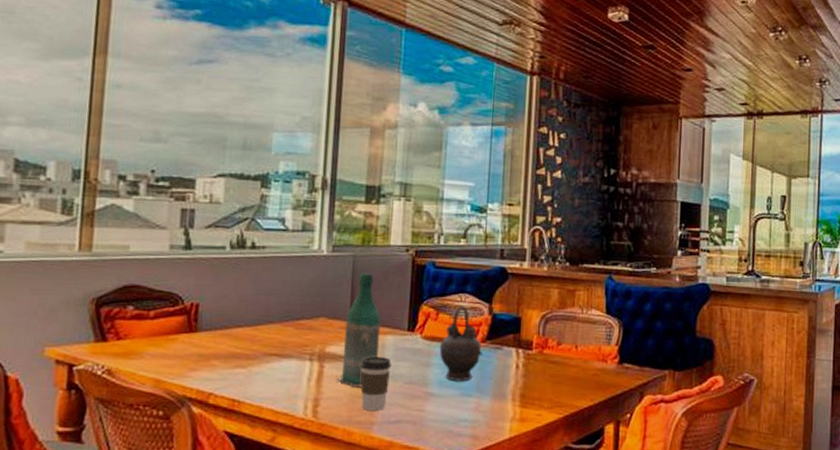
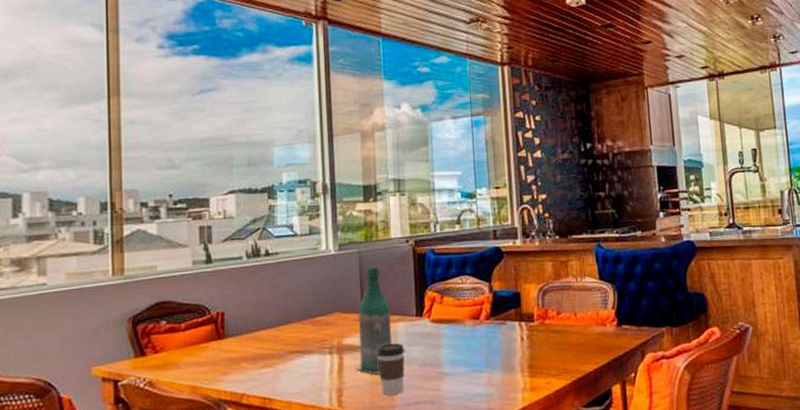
teapot: present [439,305,483,382] -> none [447,287,489,359]

